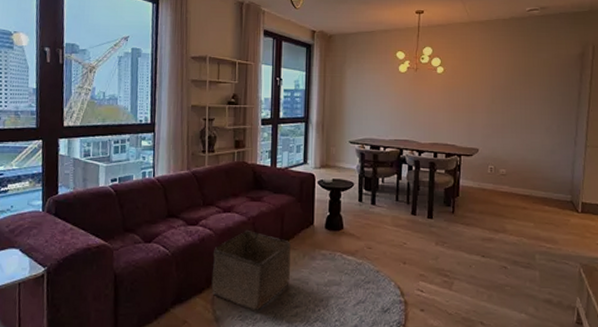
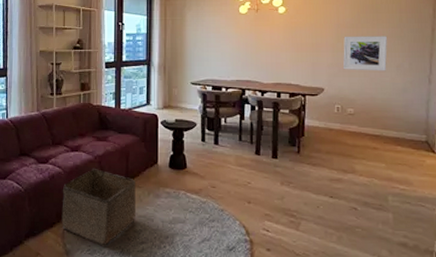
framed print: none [496,97,539,133] -> present [342,36,388,71]

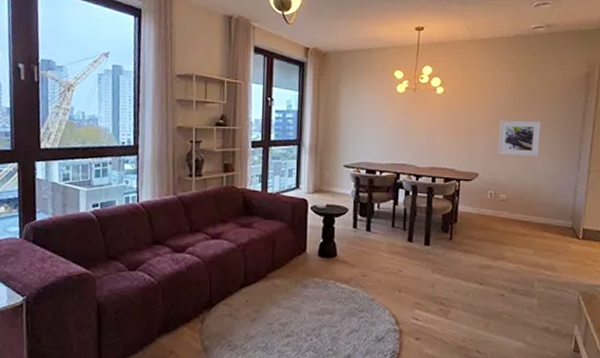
storage bin: present [61,169,136,246] -> none [199,258,282,341]

